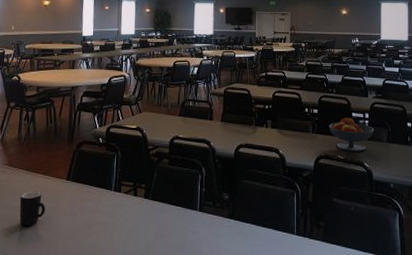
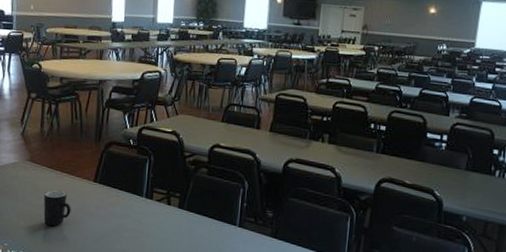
fruit bowl: present [329,117,374,152] -> none [397,137,452,179]

